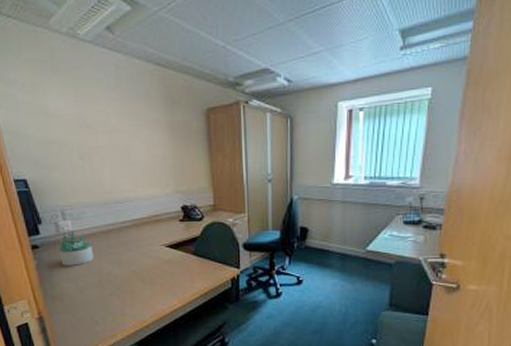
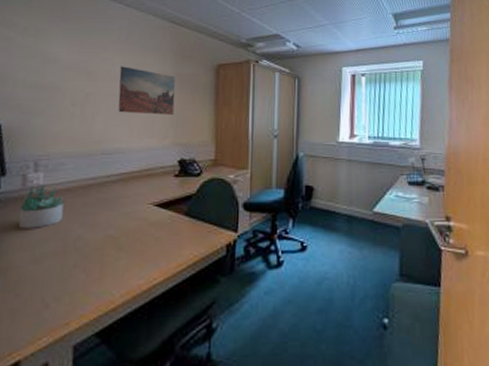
wall art: none [115,117,171,164] -> present [118,66,176,115]

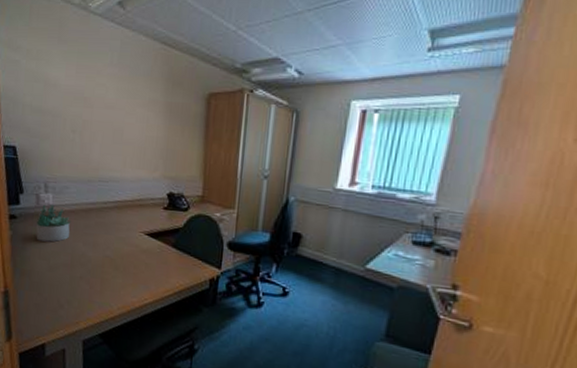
wall art: present [118,66,176,115] -> none [112,93,166,147]

